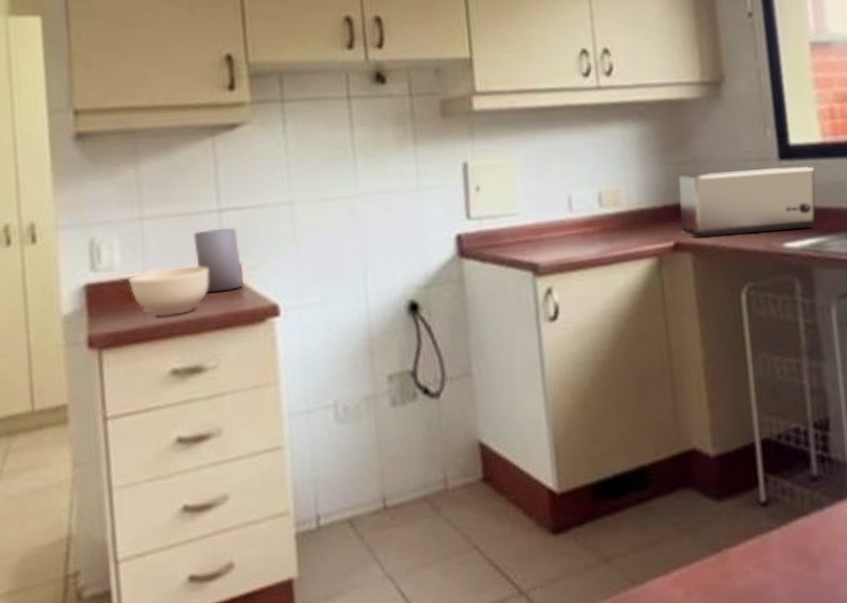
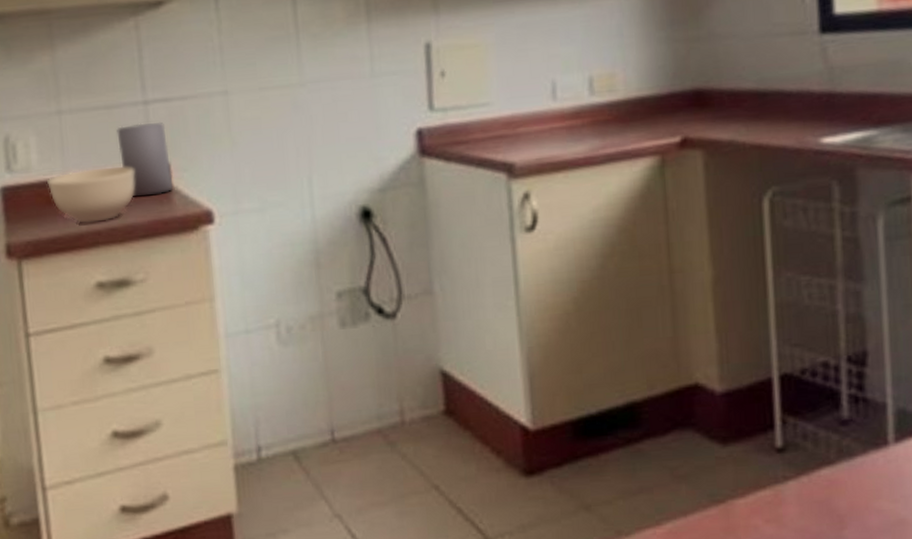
toaster: present [678,165,817,238] -> none [689,40,867,131]

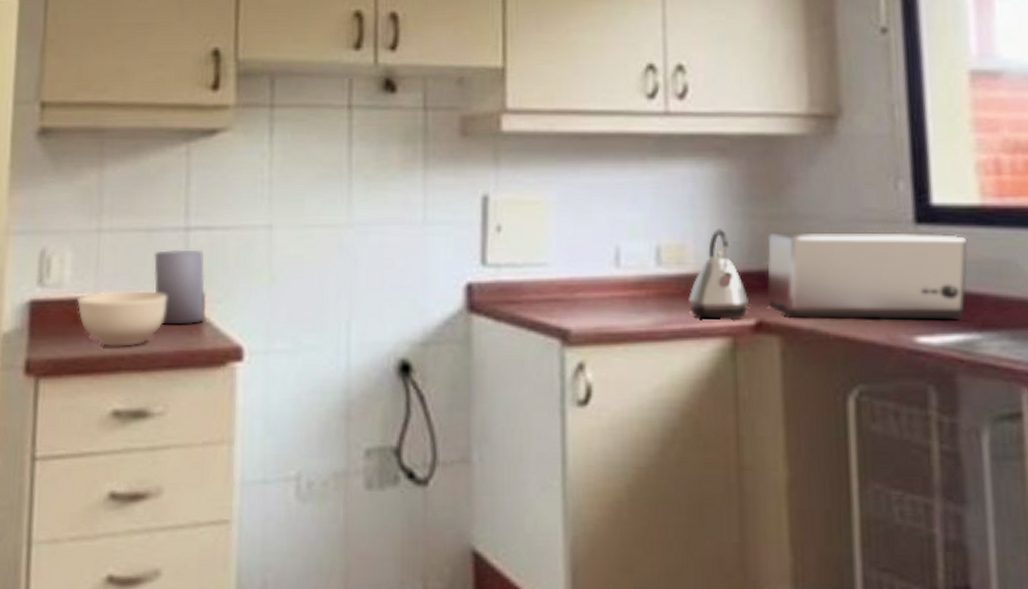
kettle: none [620,55,675,141] -> present [688,229,750,320]
toaster: none [689,40,867,131] -> present [766,232,969,321]

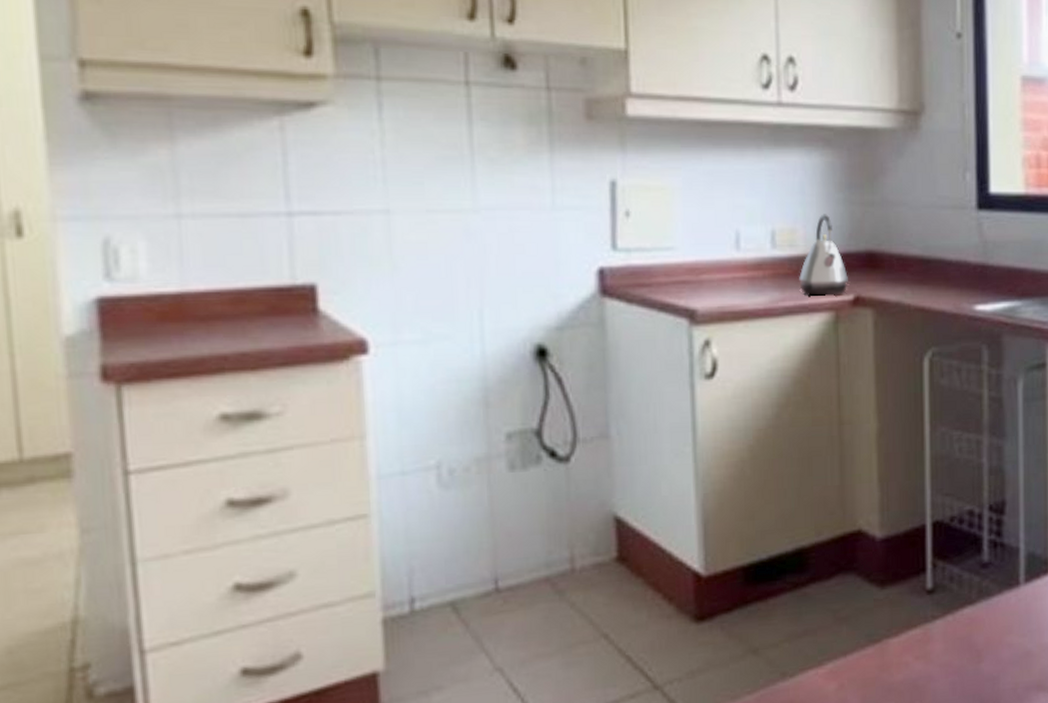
bowl: present [77,291,167,347] -> none [159,283,273,345]
canister: present [153,249,206,325] -> none [252,237,321,319]
toaster: present [766,232,969,321] -> none [862,217,1015,292]

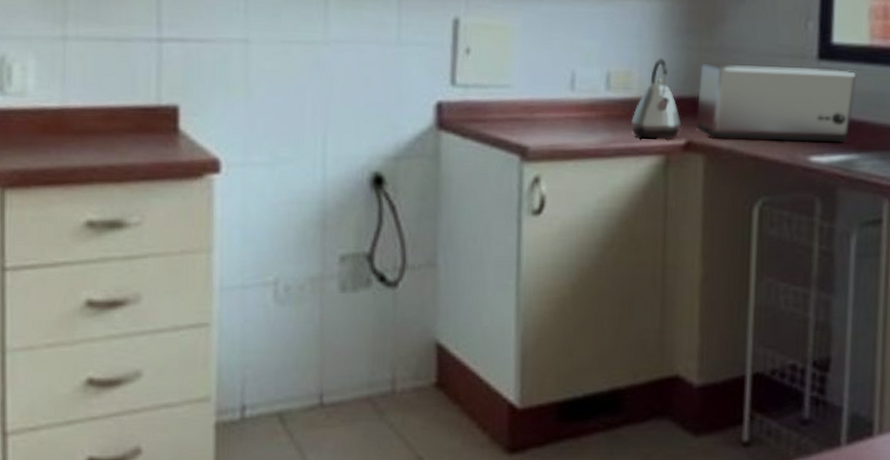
toaster: none [862,217,1015,292] -> present [696,62,857,143]

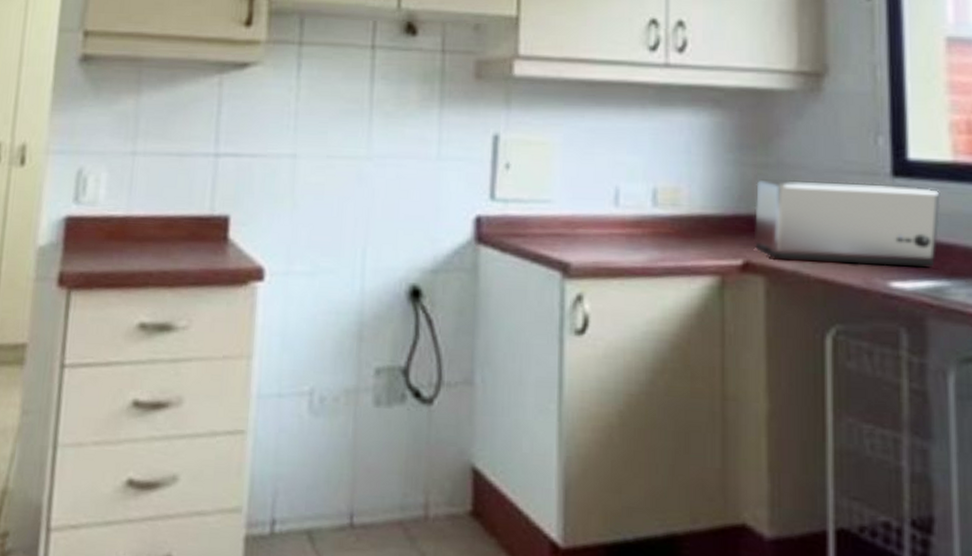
kettle: present [631,58,682,140] -> none [681,174,738,260]

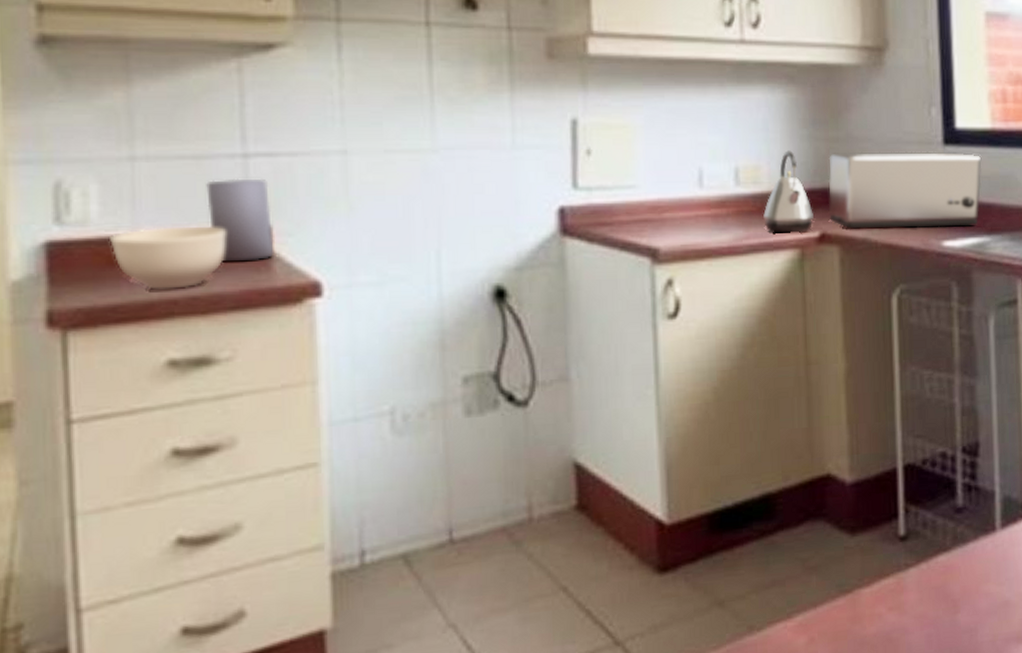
bowl: none [110,210,195,264] -> present [110,226,226,290]
canister: none [182,174,232,245] -> present [206,178,275,262]
kettle: none [681,174,738,260] -> present [763,150,815,233]

